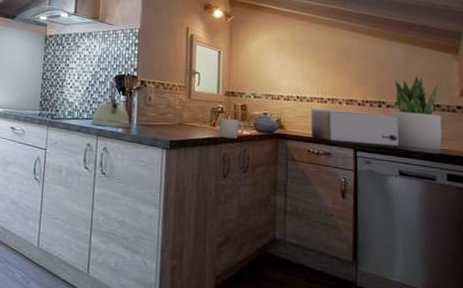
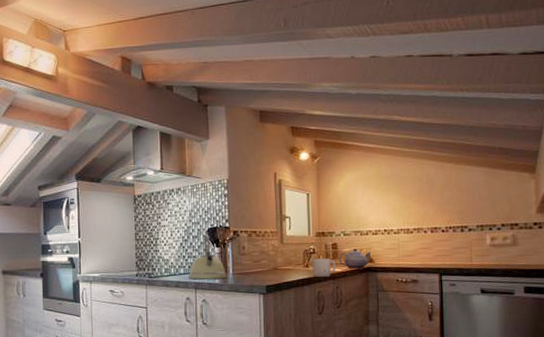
toaster: present [312,108,399,150] -> none [399,237,480,272]
planter: present [390,76,442,154] -> none [472,198,520,270]

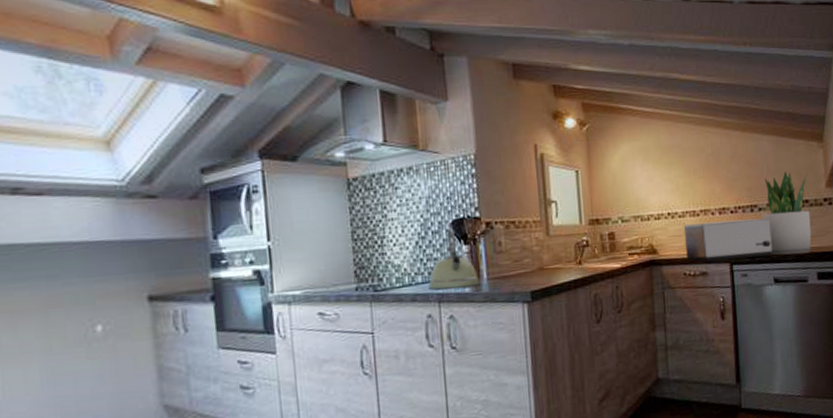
mug: present [312,258,336,278] -> none [585,252,615,277]
teapot: present [338,247,372,270] -> none [616,236,655,265]
toaster: none [399,237,480,272] -> present [684,217,772,262]
planter: none [472,198,520,270] -> present [762,171,812,256]

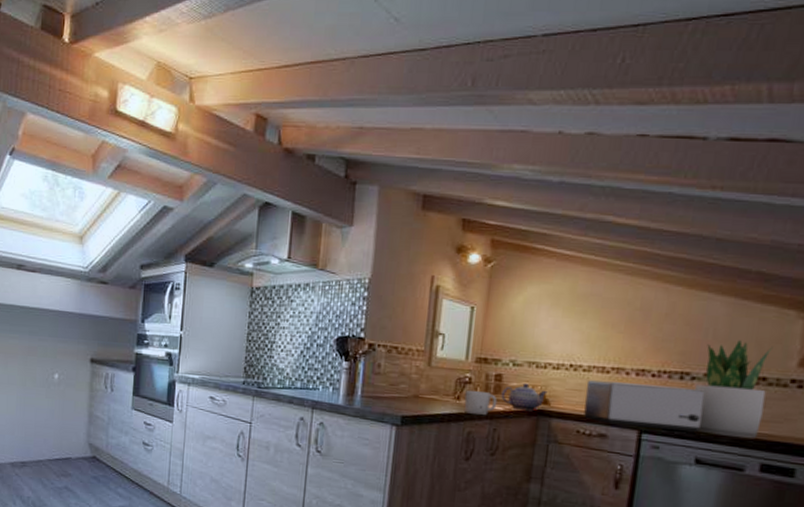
kettle: present [428,228,481,290] -> none [305,344,354,401]
mug: none [585,252,615,277] -> present [463,389,498,416]
teapot: none [616,236,655,265] -> present [501,382,548,412]

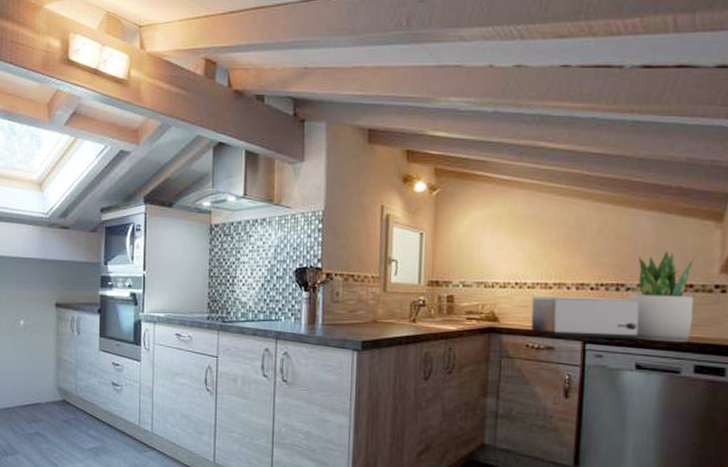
mug: present [463,389,498,416] -> none [420,312,451,336]
teapot: present [501,382,548,412] -> none [454,302,497,330]

